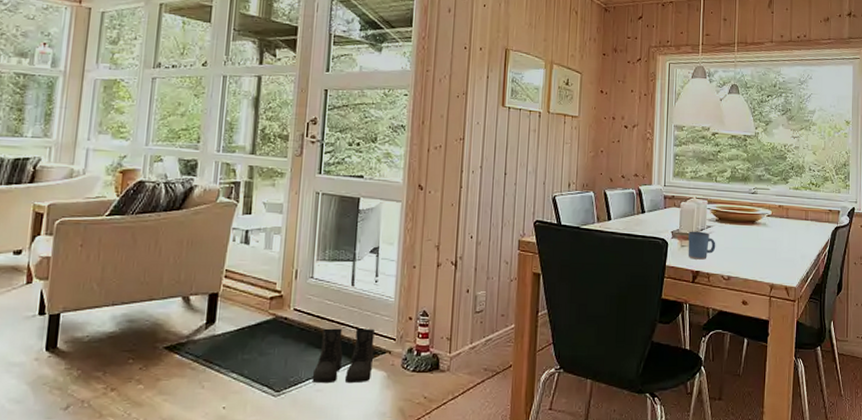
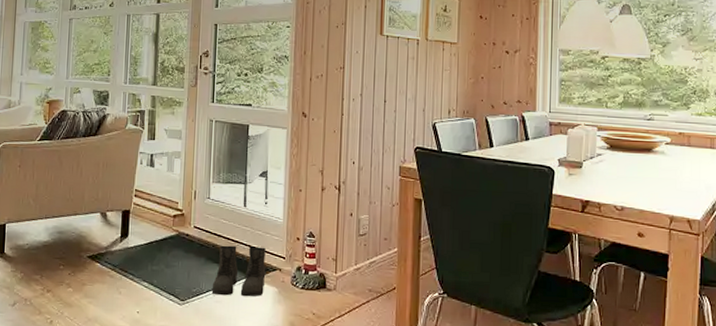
mug: present [688,231,716,260] -> none [576,159,608,189]

